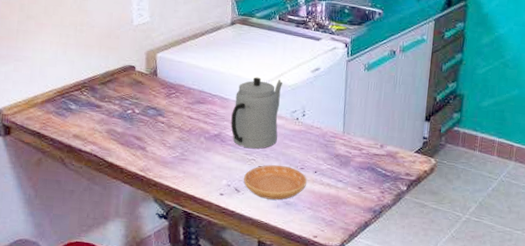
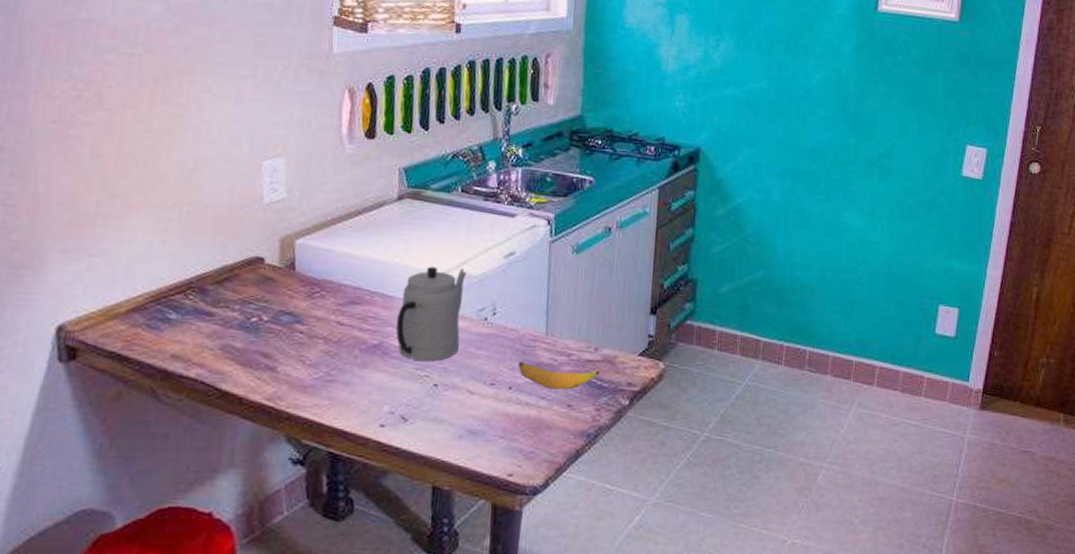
saucer: present [244,164,307,200] -> none [413,381,499,429]
banana: none [322,152,384,176] -> present [518,361,600,390]

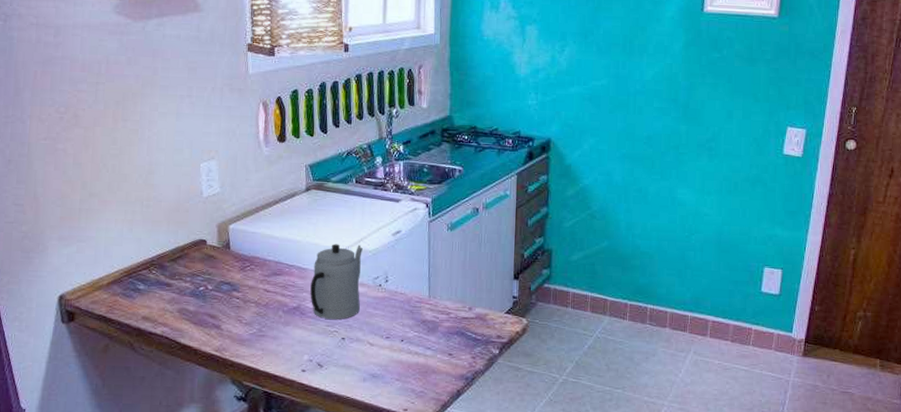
banana: present [518,361,600,390] -> none [408,319,474,342]

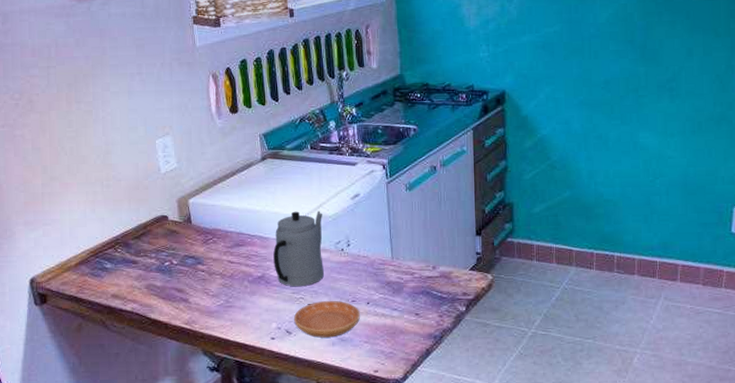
saucer: none [326,335,393,373] -> present [294,300,360,338]

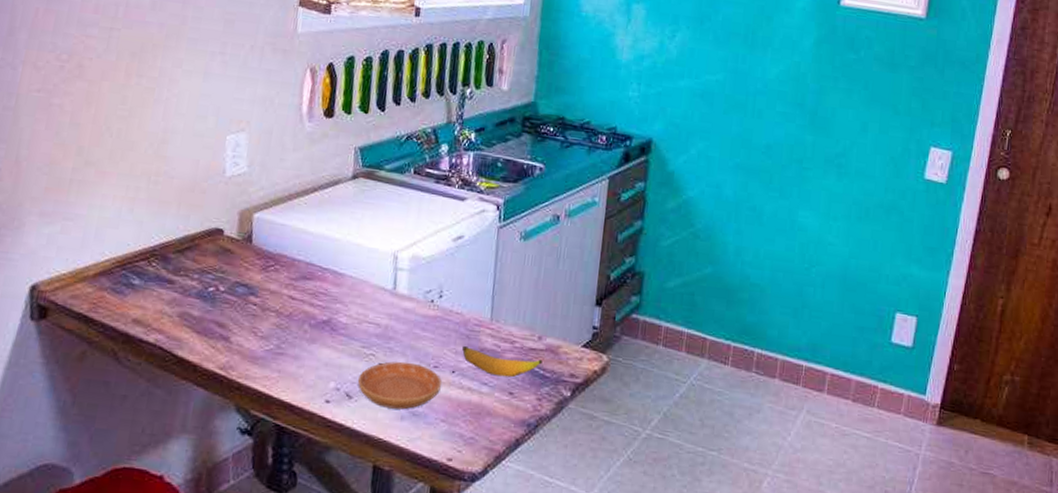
teapot: present [273,211,324,287] -> none [344,246,415,341]
banana: none [373,281,439,302] -> present [462,345,543,378]

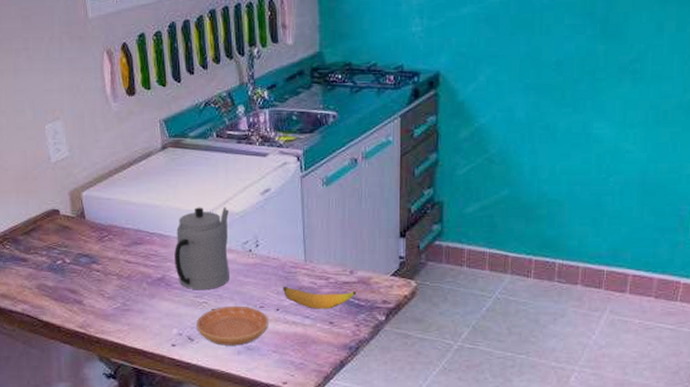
teapot: none [344,246,415,341] -> present [174,207,229,291]

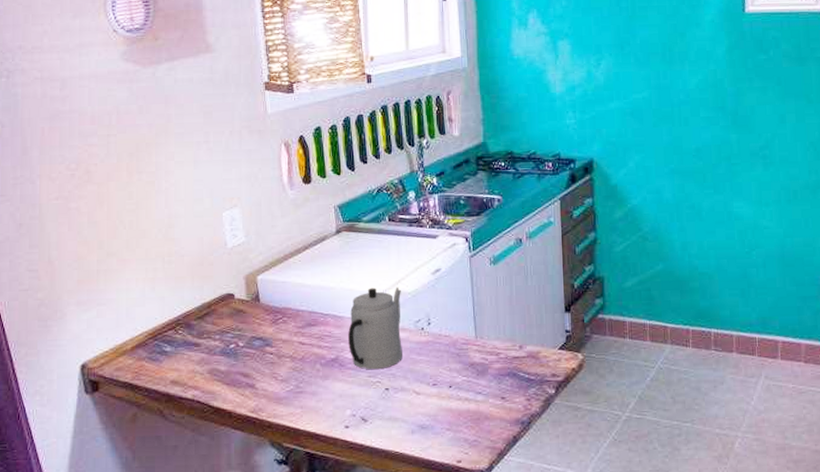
saucer: present [197,305,268,346] -> none [370,384,442,425]
banana: present [283,286,356,309] -> none [455,362,526,385]

